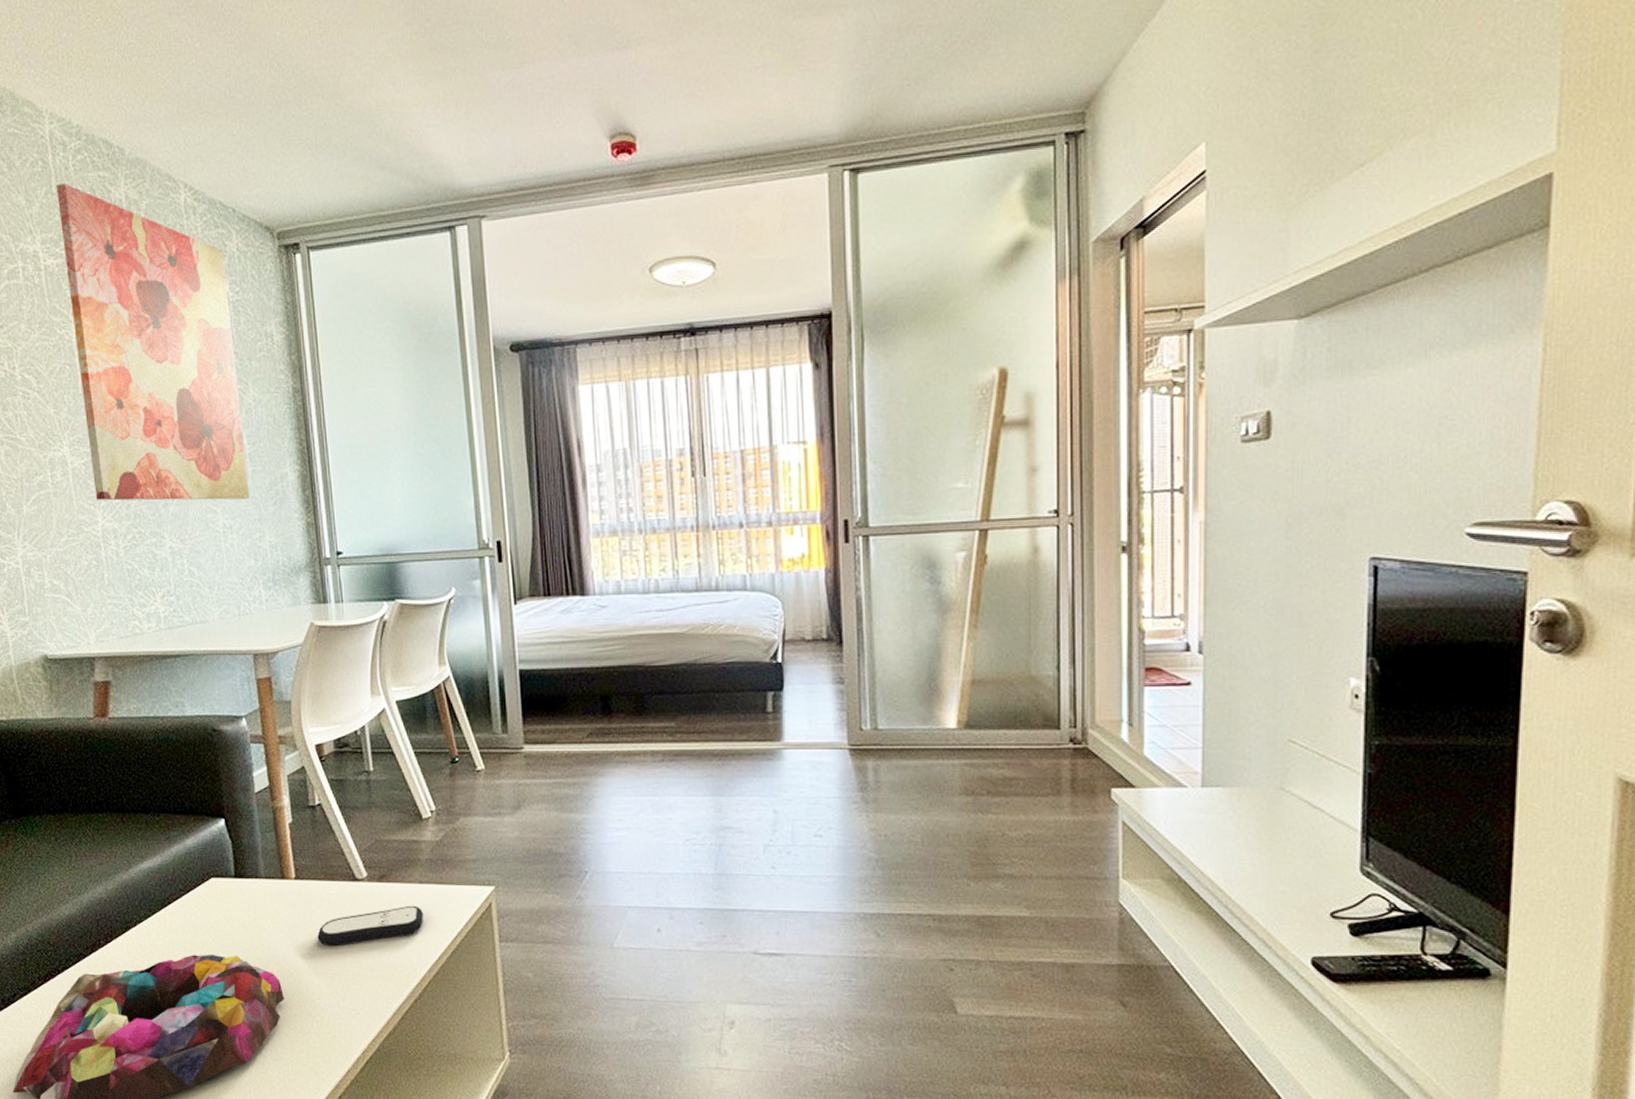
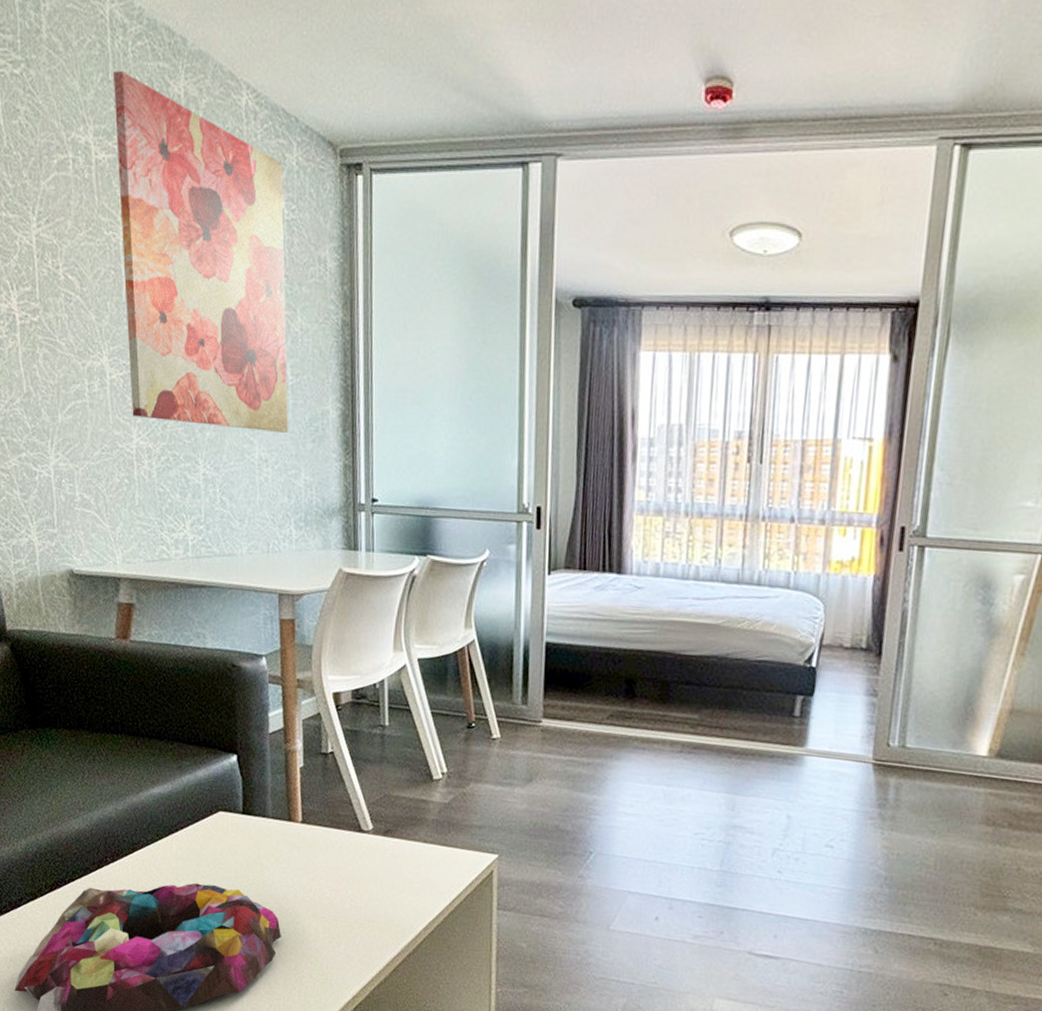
remote control: present [317,905,424,947] -> none [318,862,426,893]

